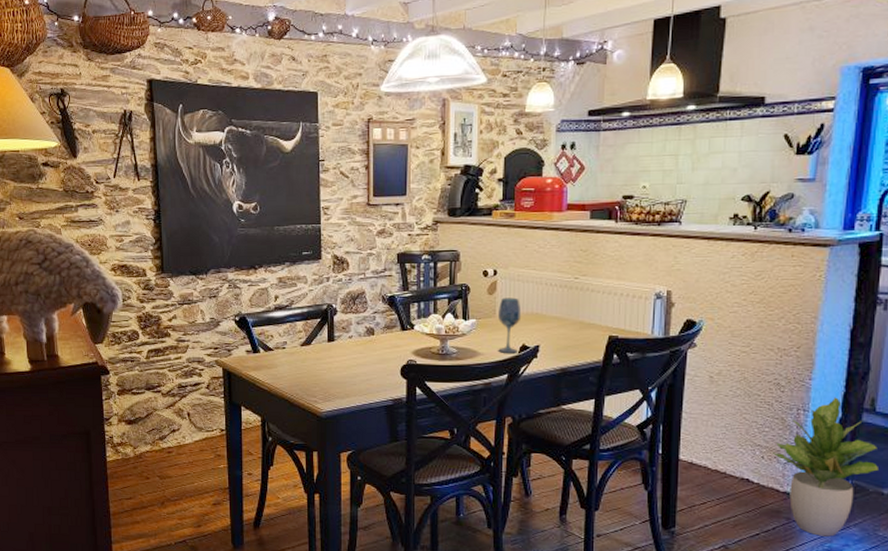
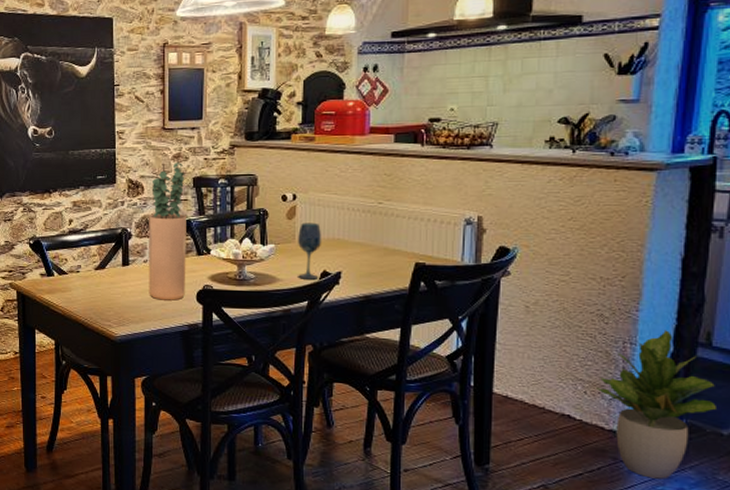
vase: none [354,231,391,376] -> present [149,155,186,301]

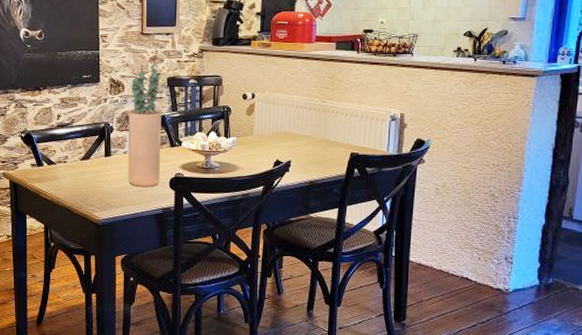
wineglass: present [298,223,322,279] -> none [255,118,276,167]
potted plant: present [595,330,718,479] -> none [487,207,576,327]

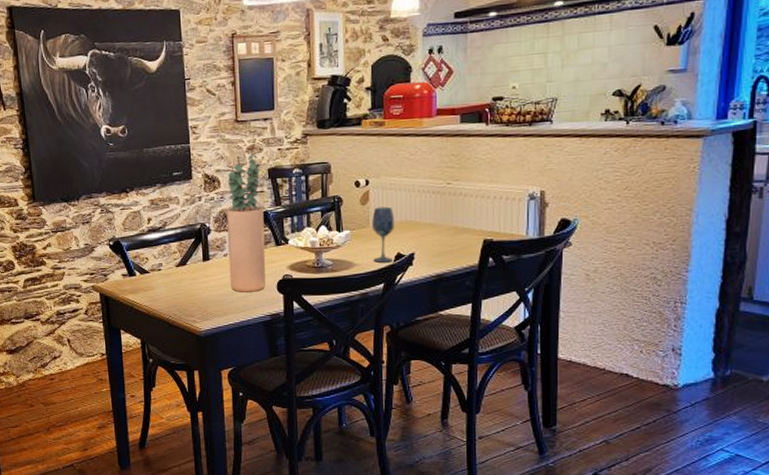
wineglass: none [255,118,276,167] -> present [372,206,395,263]

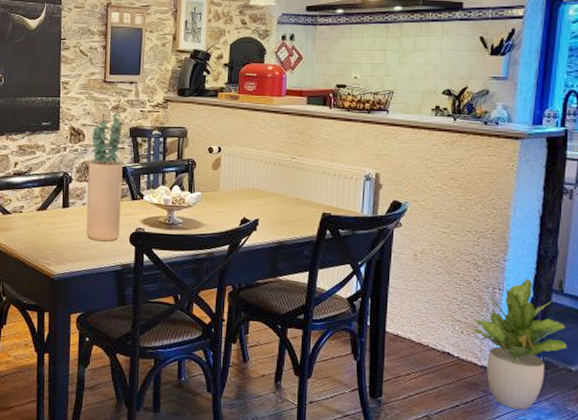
wineglass: present [372,206,395,263] -> none [221,173,243,226]
potted plant: none [650,288,758,426] -> present [470,278,568,410]

